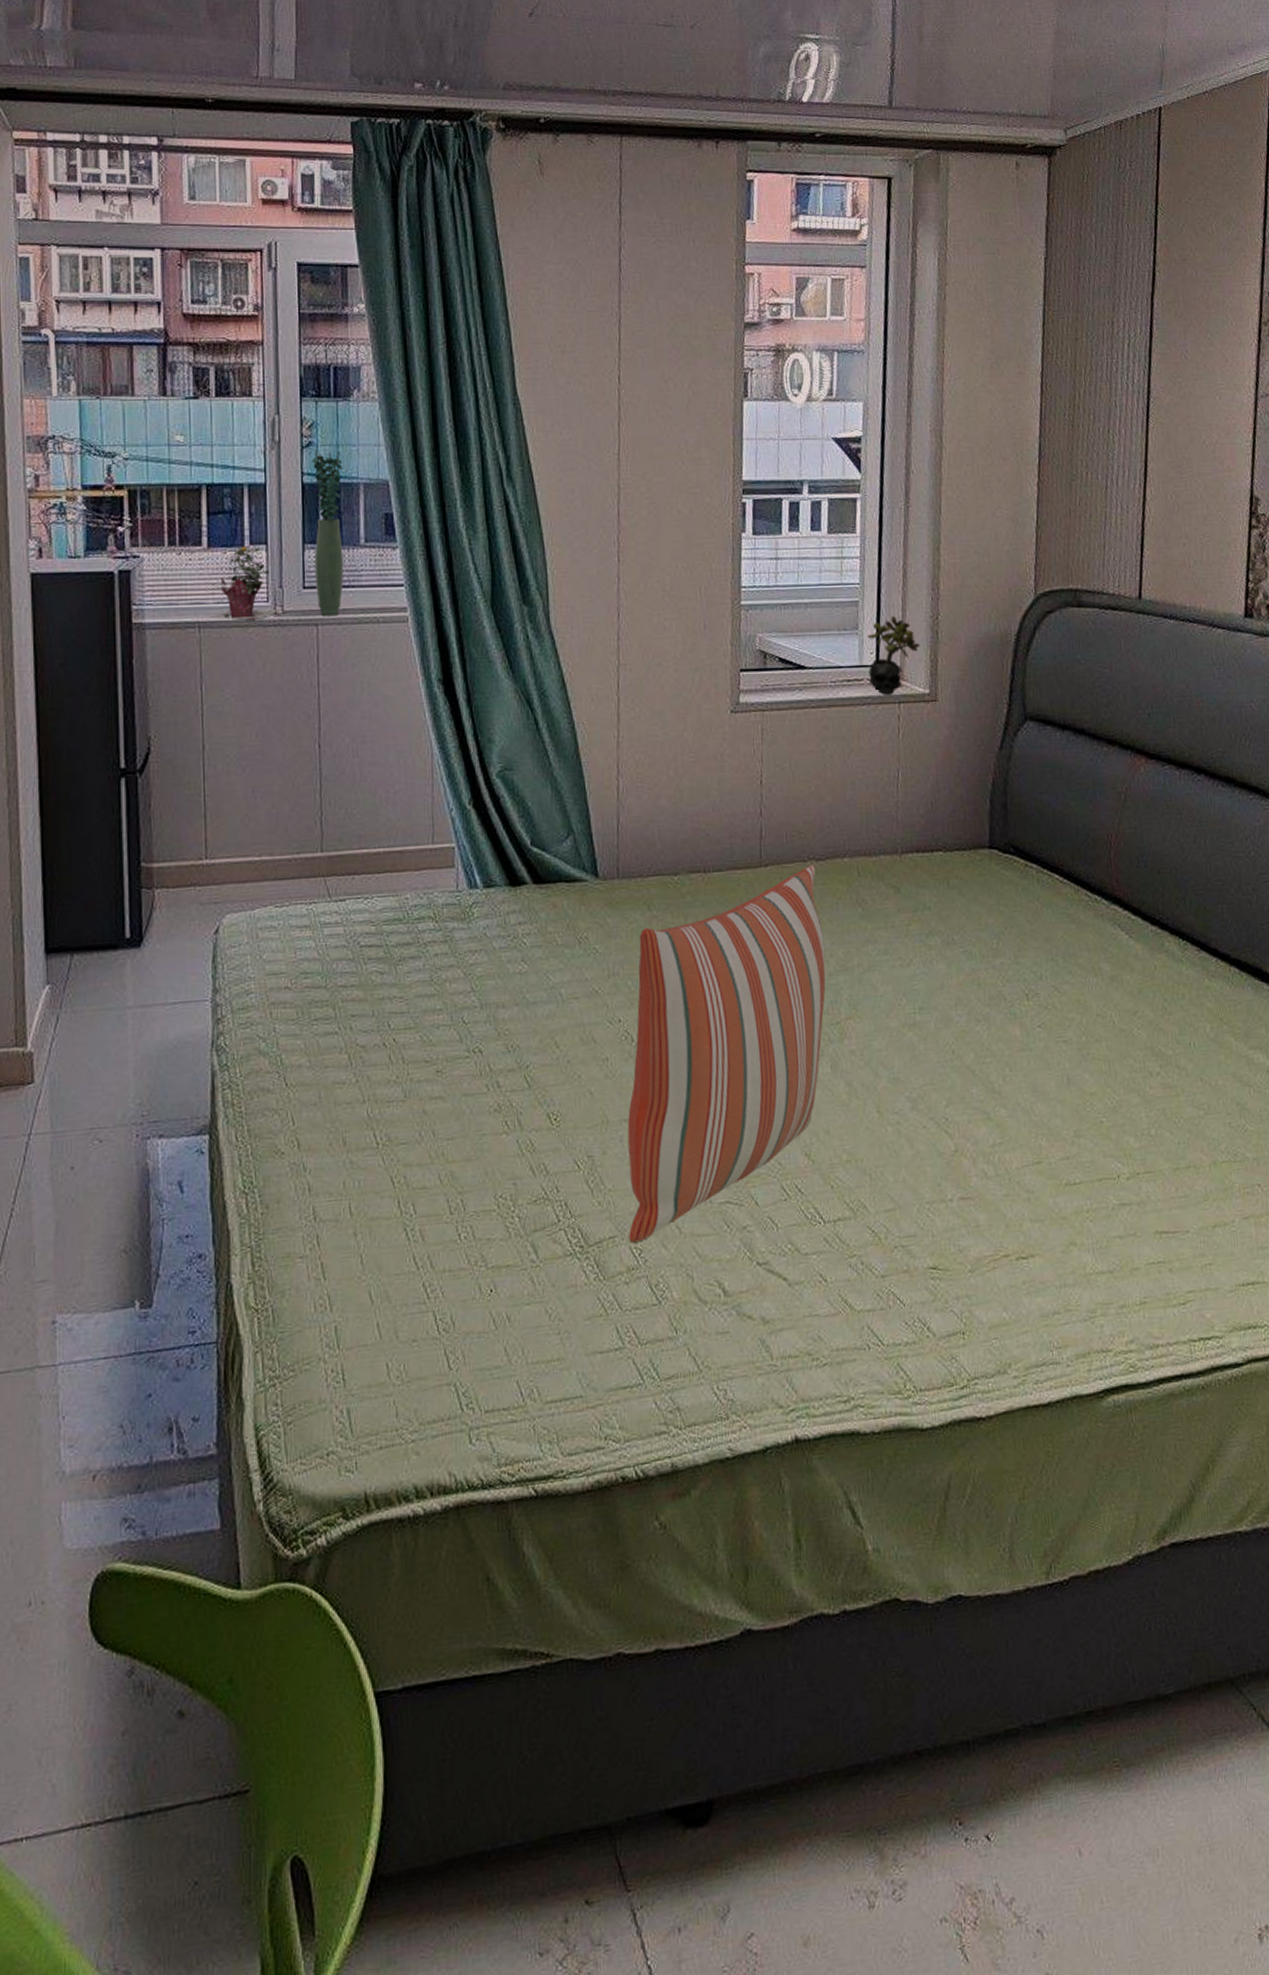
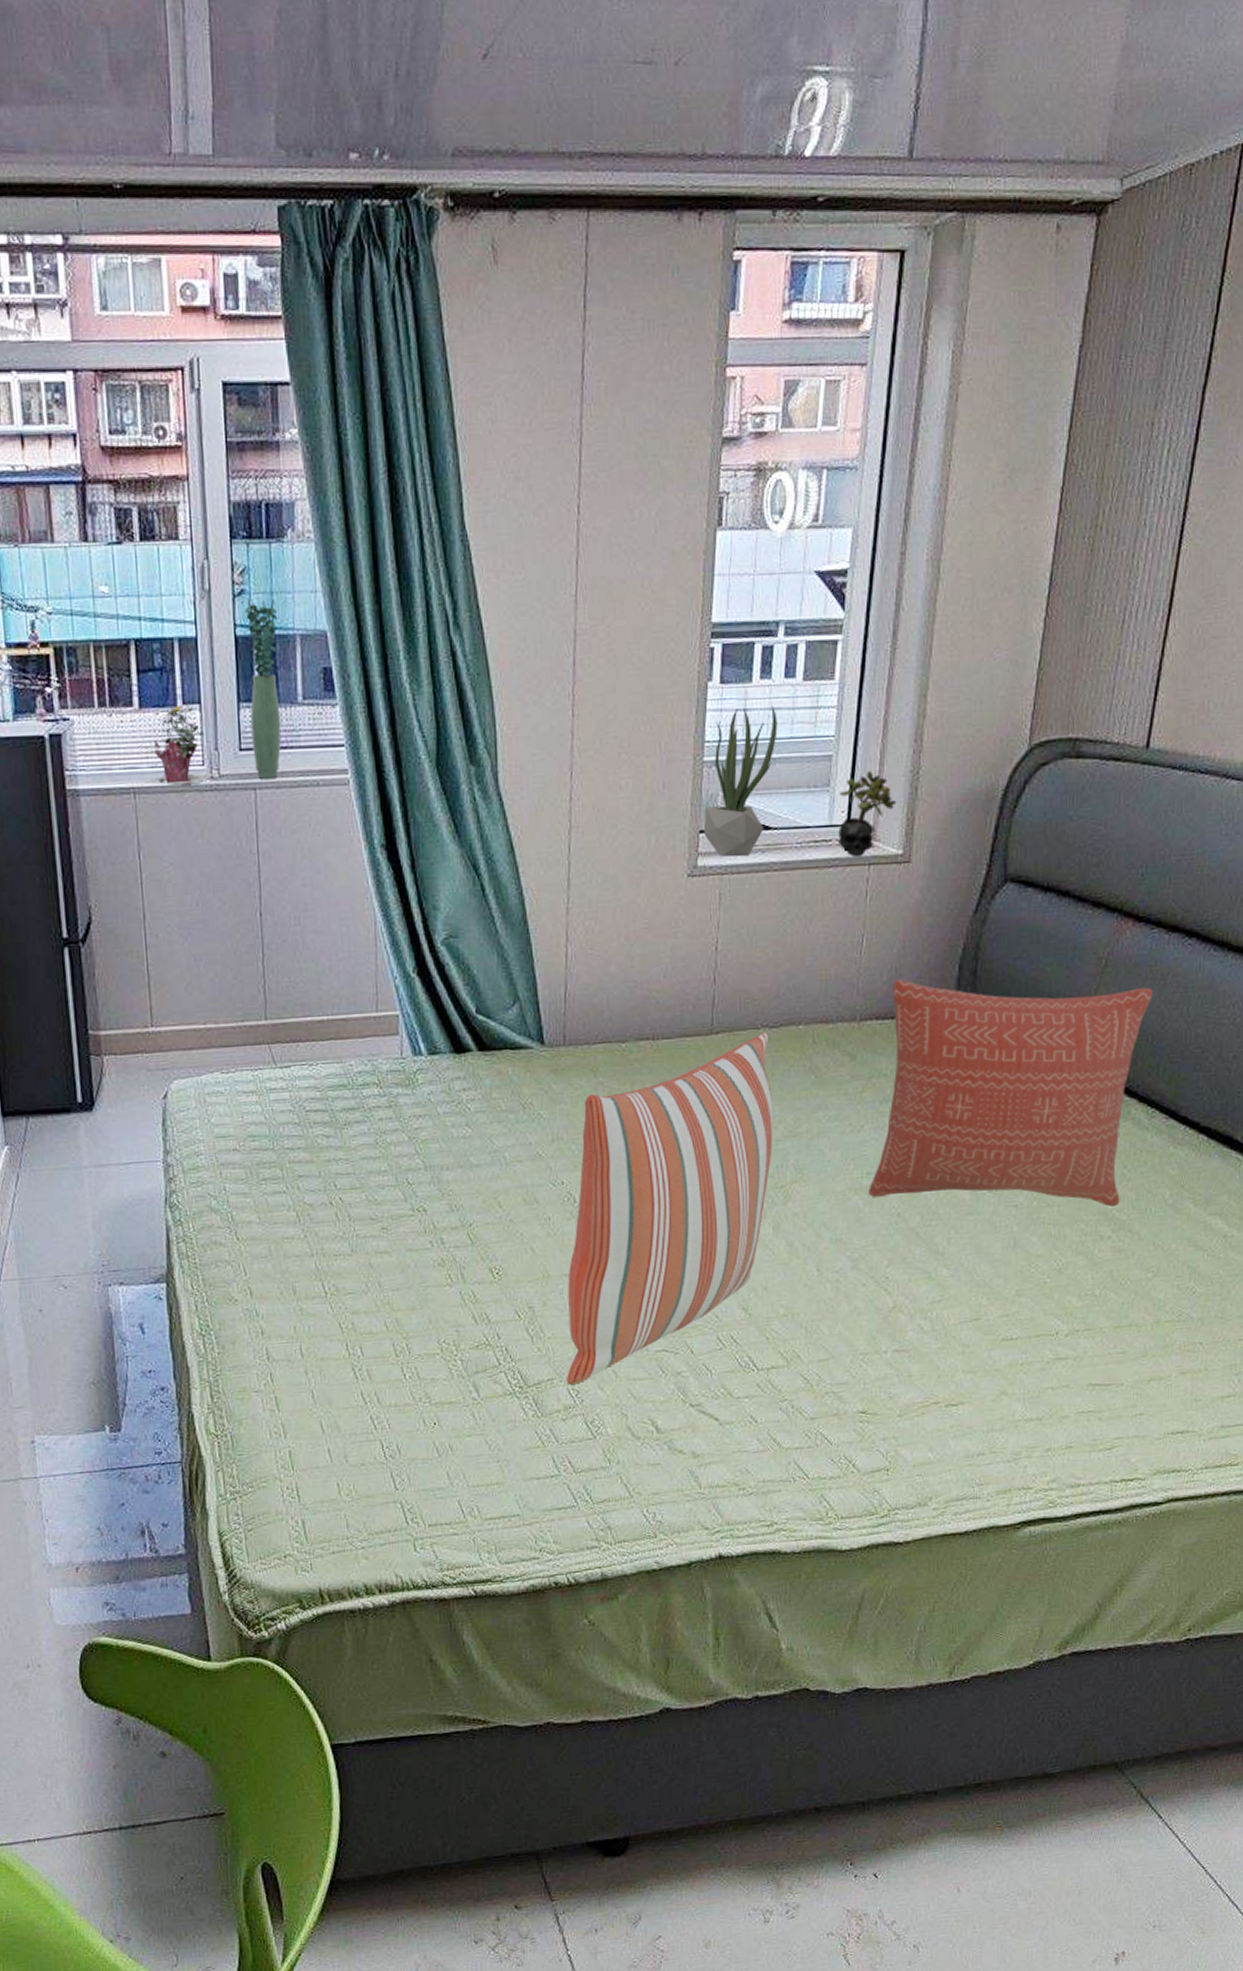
potted plant: none [743,555,808,695] -> present [703,705,778,857]
pillow: none [922,813,1172,1042] -> present [869,979,1153,1208]

